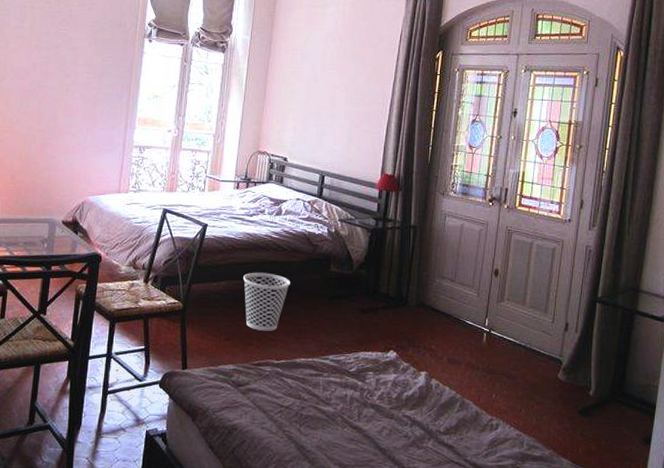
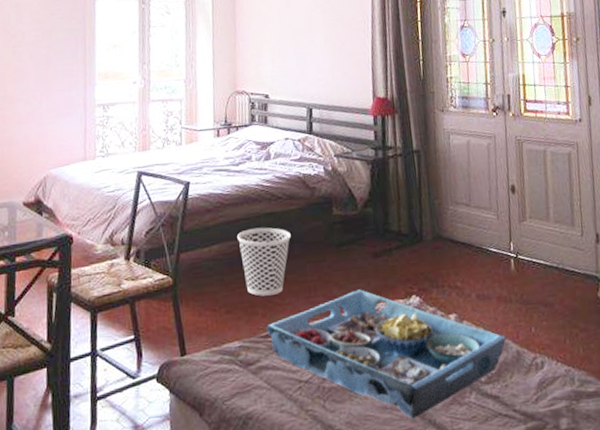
serving tray: none [258,338,468,453] -> present [266,289,506,420]

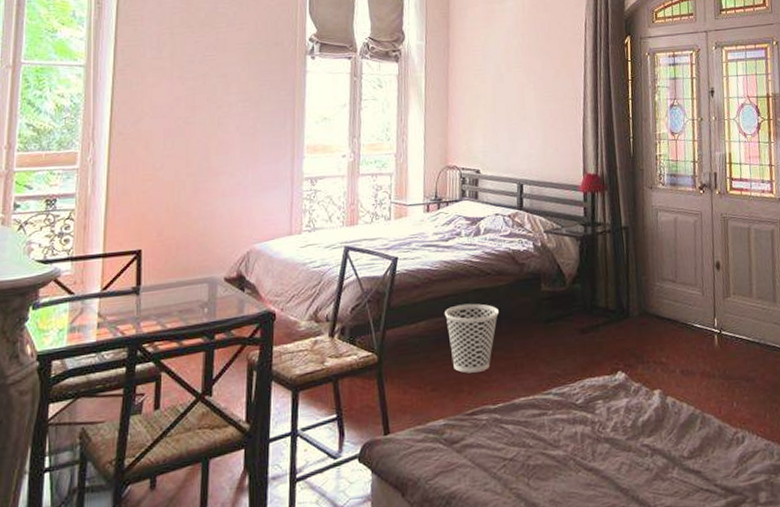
serving tray: present [266,289,506,420] -> none [472,365,709,496]

